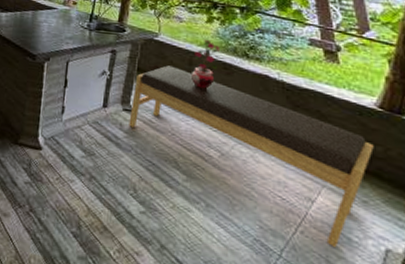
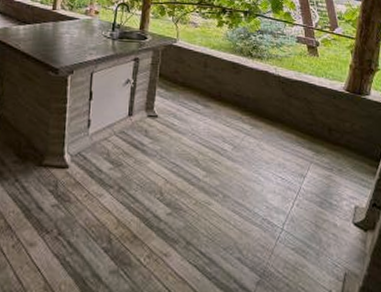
bench: present [129,65,374,247] -> none [153,69,344,212]
potted plant: present [190,39,224,90] -> none [206,42,233,90]

